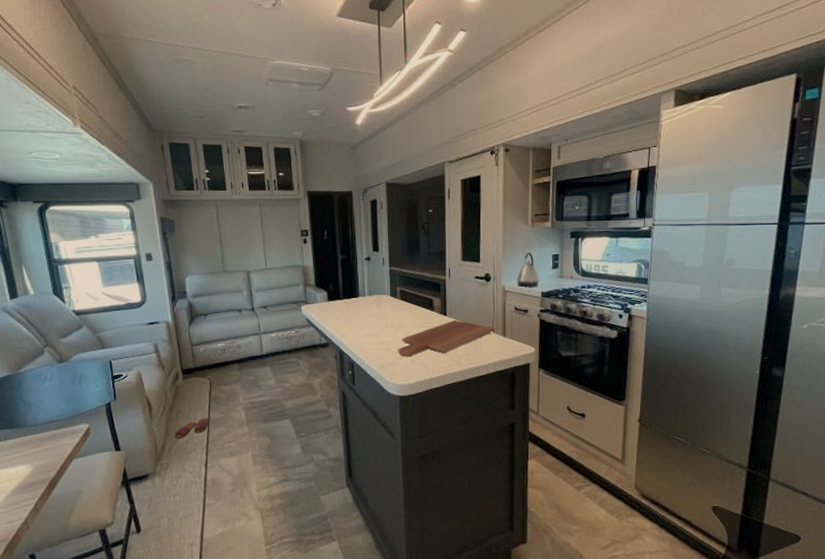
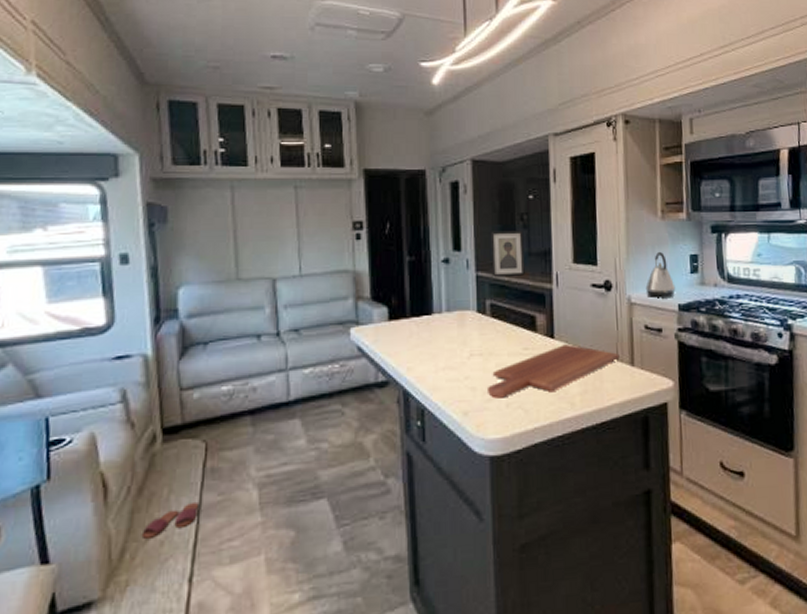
picture frame: none [400,236,425,270] -> present [490,230,525,276]

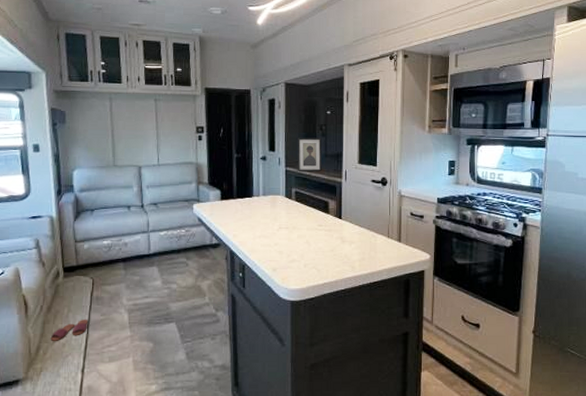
cutting board: present [486,344,620,399] -> none [290,224,390,260]
kettle: present [645,251,676,299] -> none [413,157,436,193]

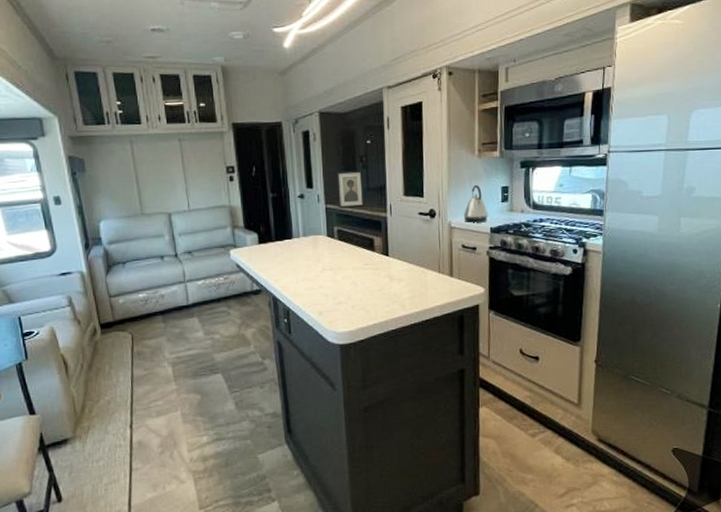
slippers: present [50,319,88,341] -> none [94,374,131,399]
kettle: none [413,157,436,193] -> present [463,184,489,223]

